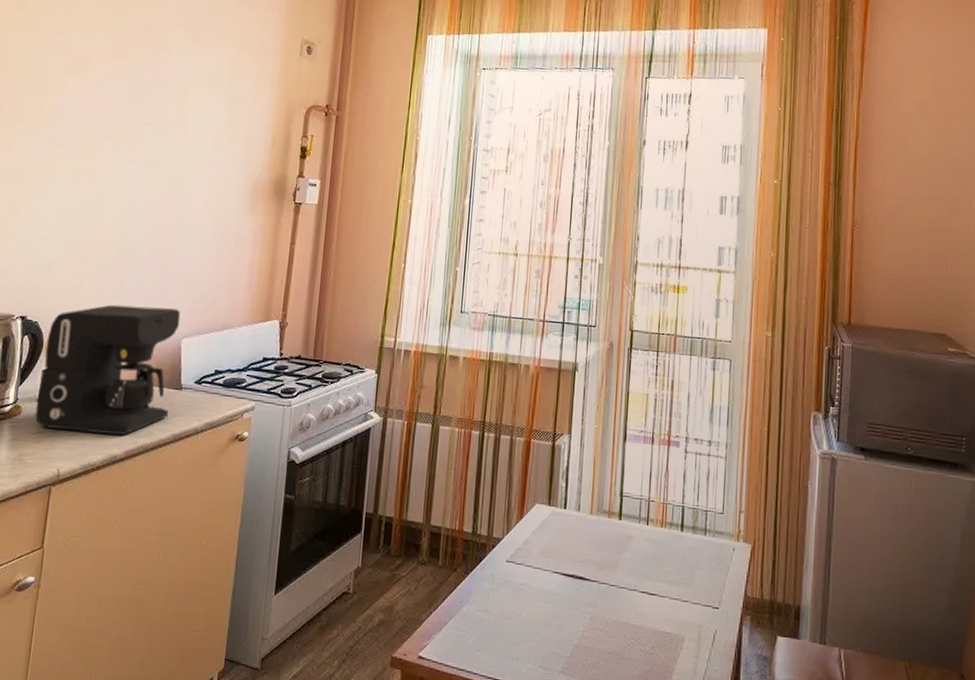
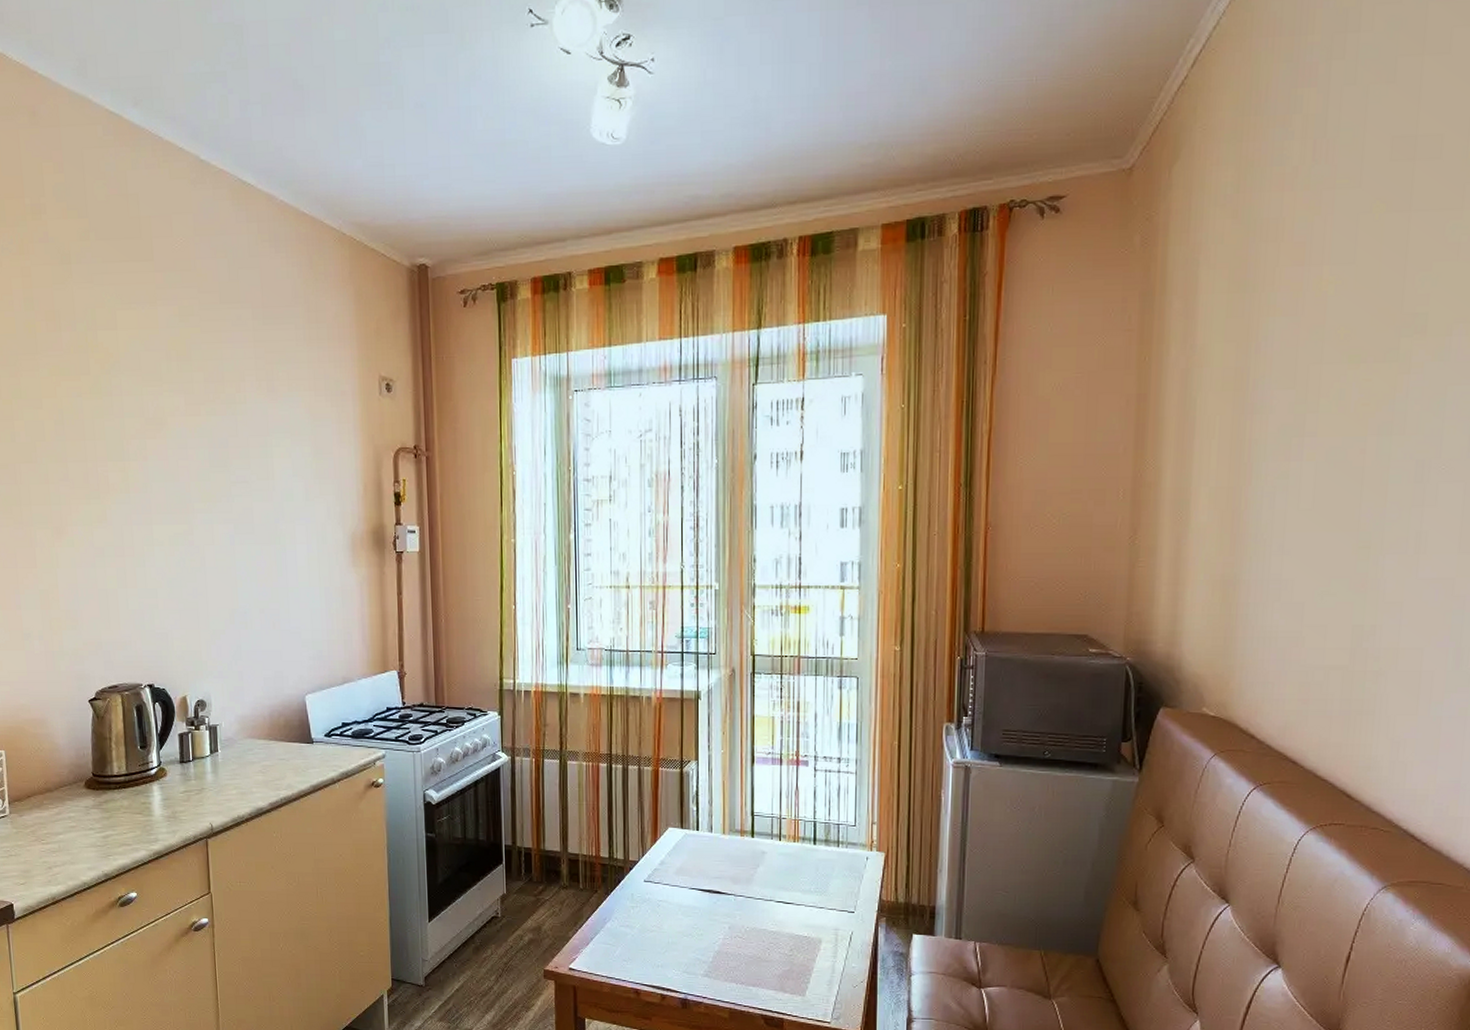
coffee maker: present [35,304,181,436] -> none [177,667,305,790]

